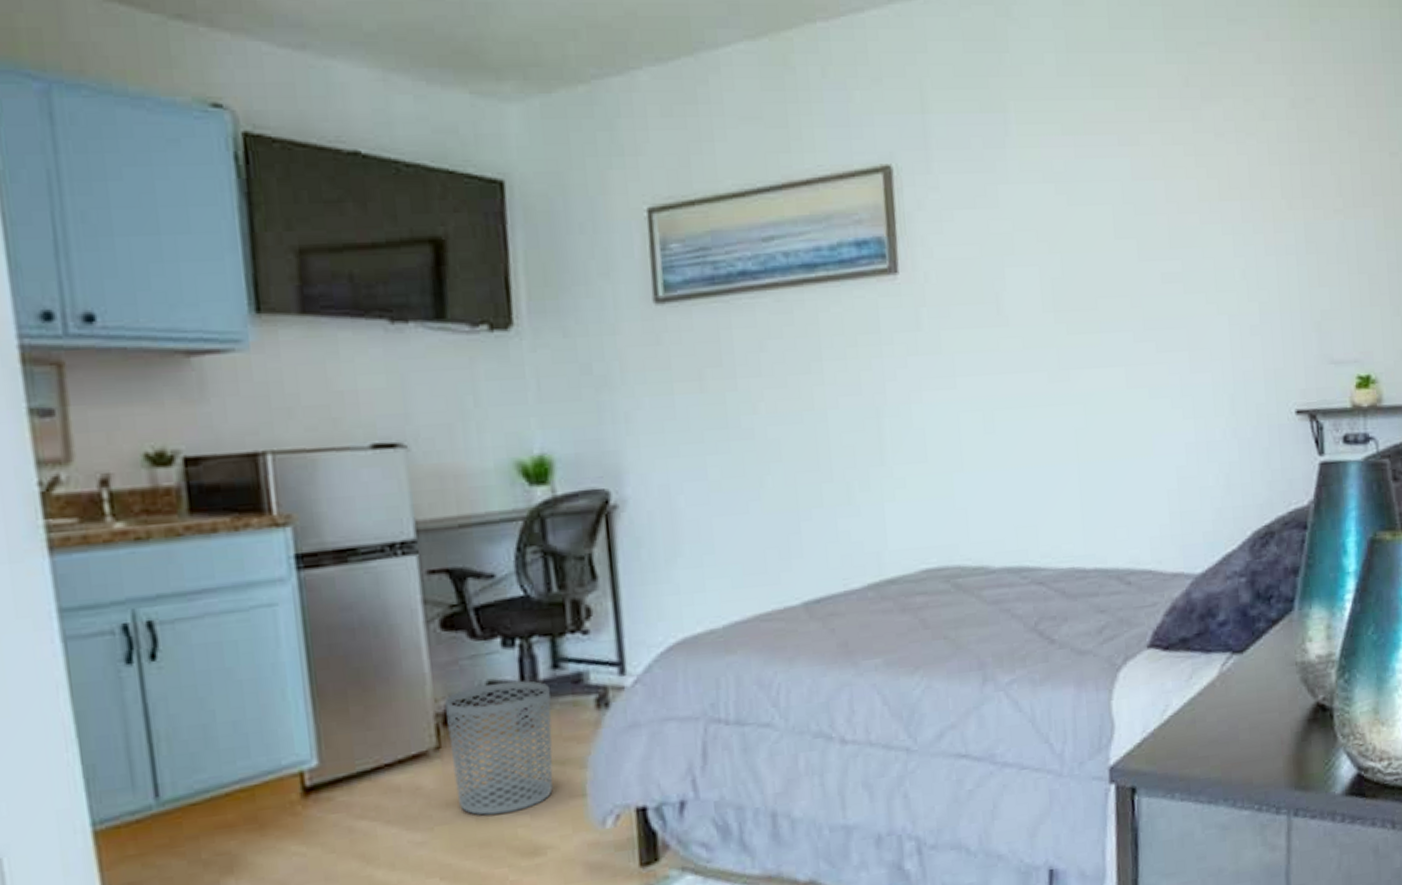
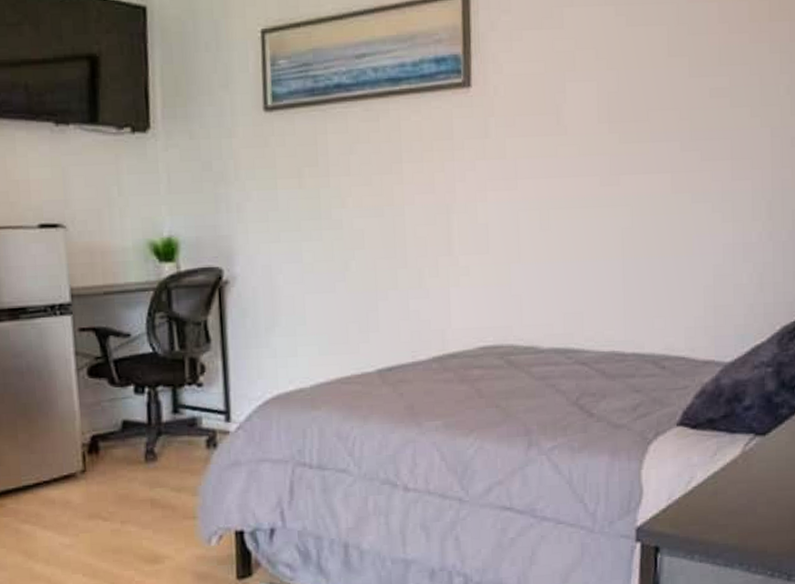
waste bin: present [445,680,553,815] -> none [90,421,172,528]

